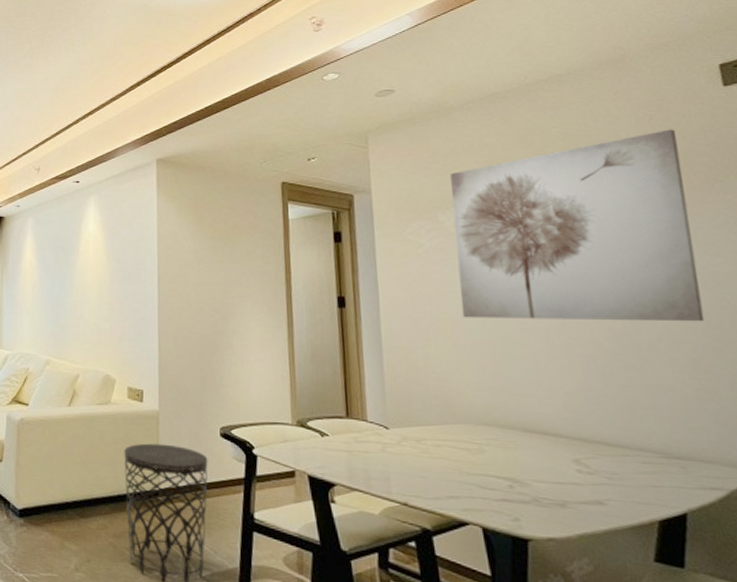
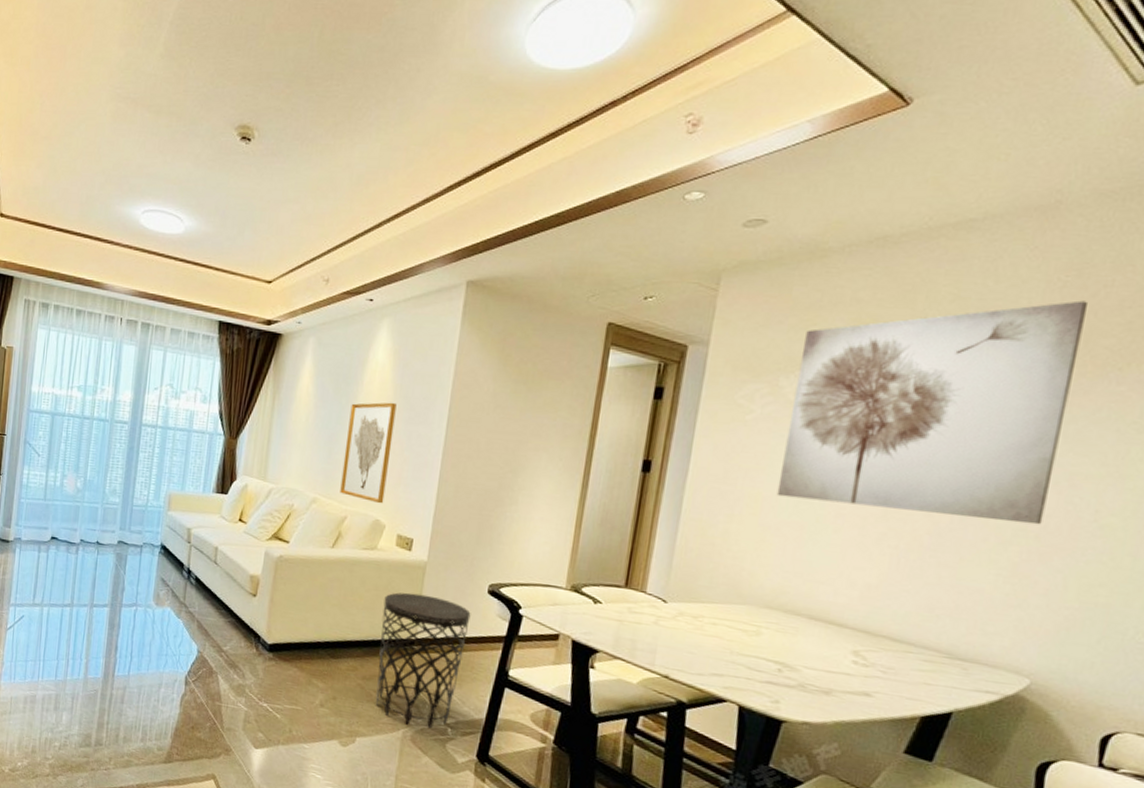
wall art: none [70,267,112,360] -> present [340,402,397,504]

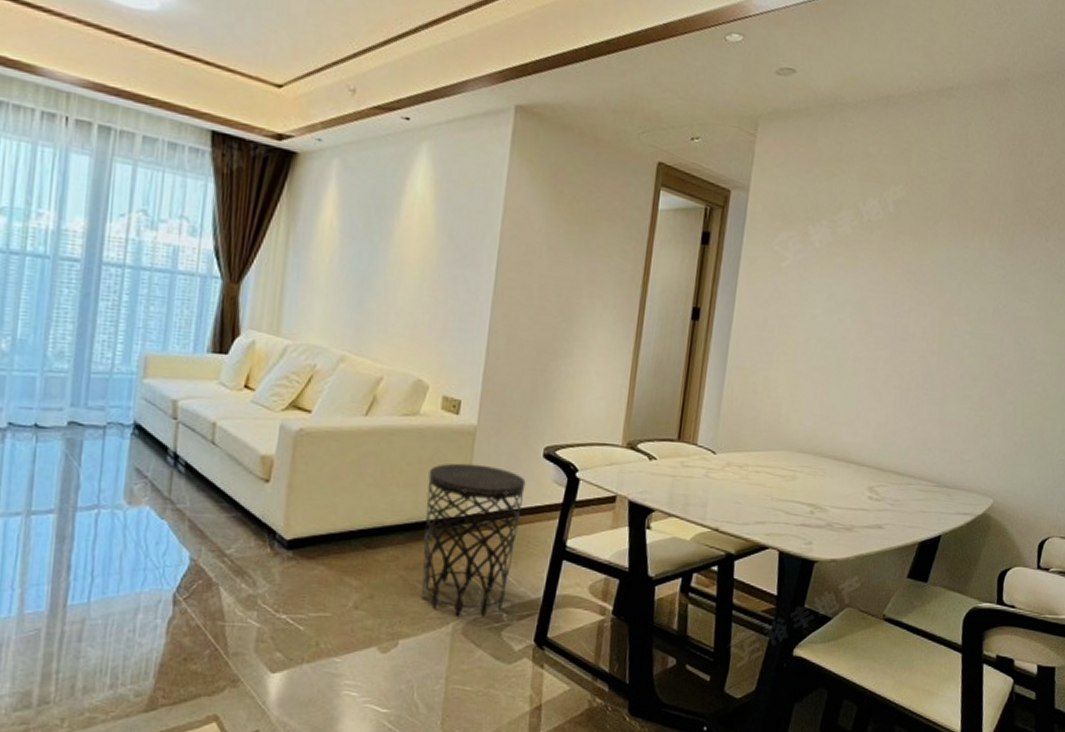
wall art: present [340,402,397,504] -> none [374,240,440,361]
wall art: present [776,300,1087,525] -> none [807,167,1026,363]

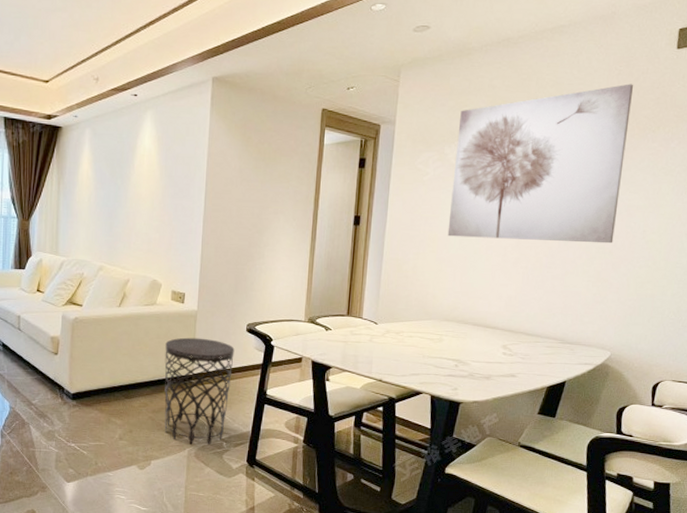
wall art: none [807,167,1026,363] -> present [447,83,633,244]

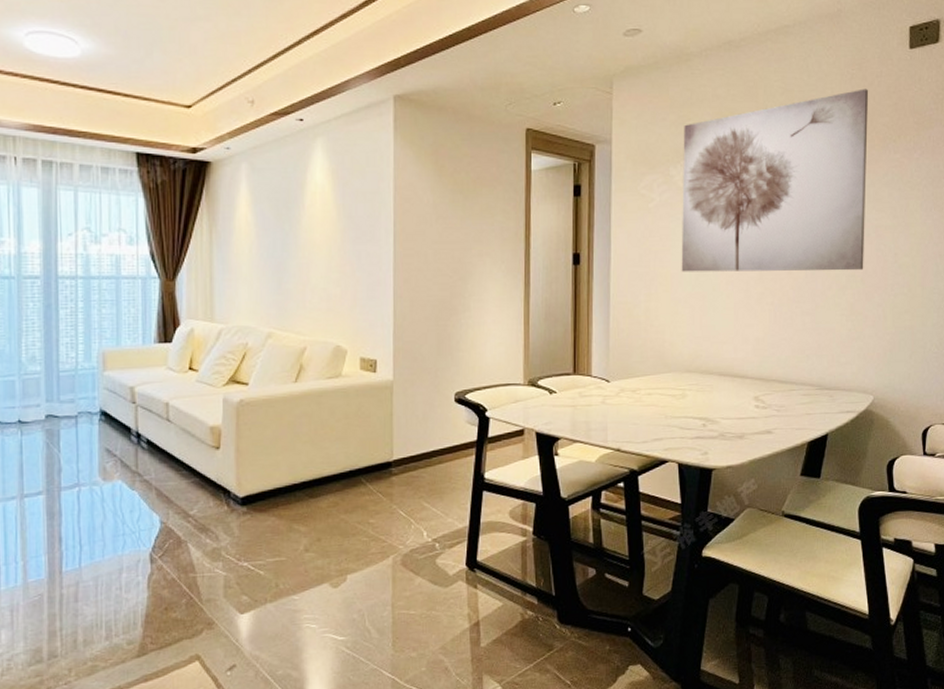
side table: present [164,337,235,445] -> none [356,414,442,550]

